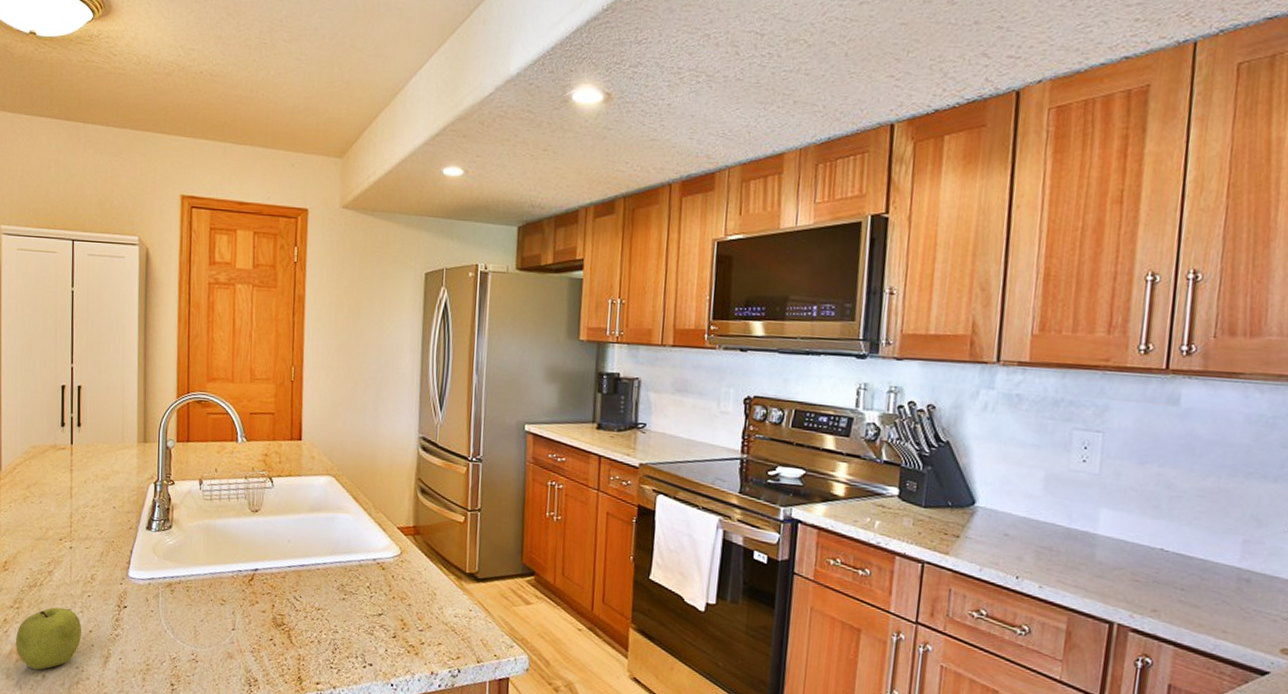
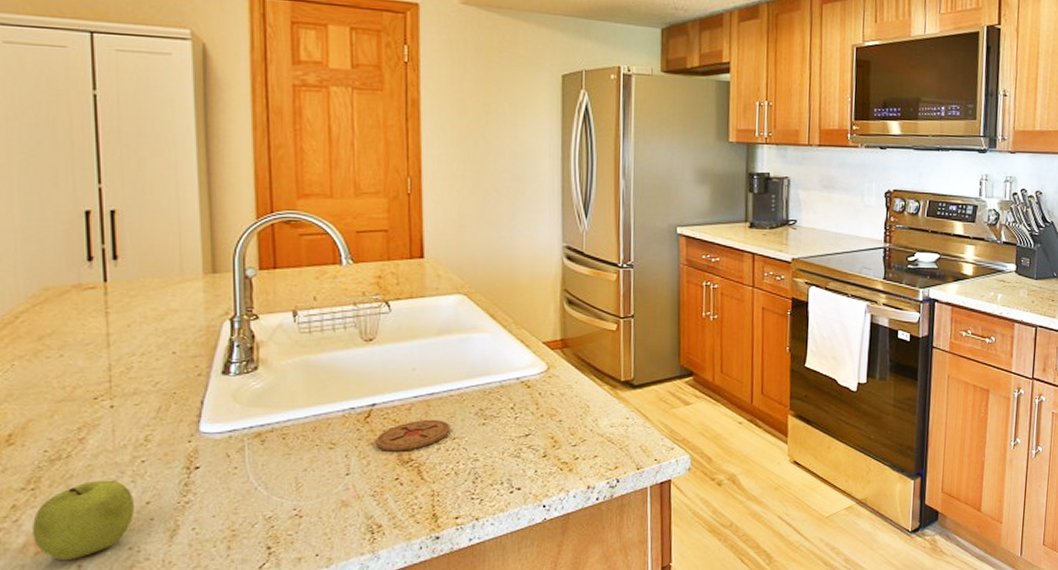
coaster: none [256,588,316,615] -> present [375,419,451,452]

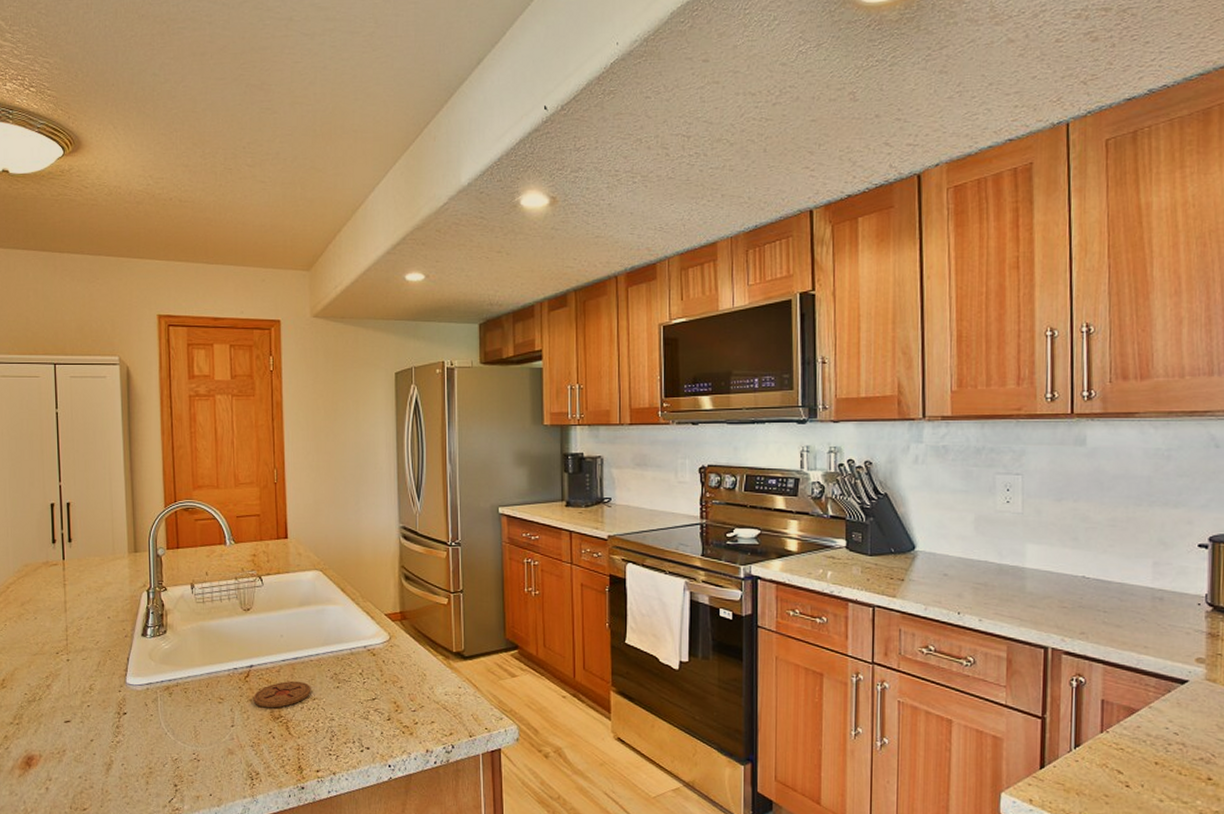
fruit: present [31,480,135,561] -> none [17,719,83,784]

